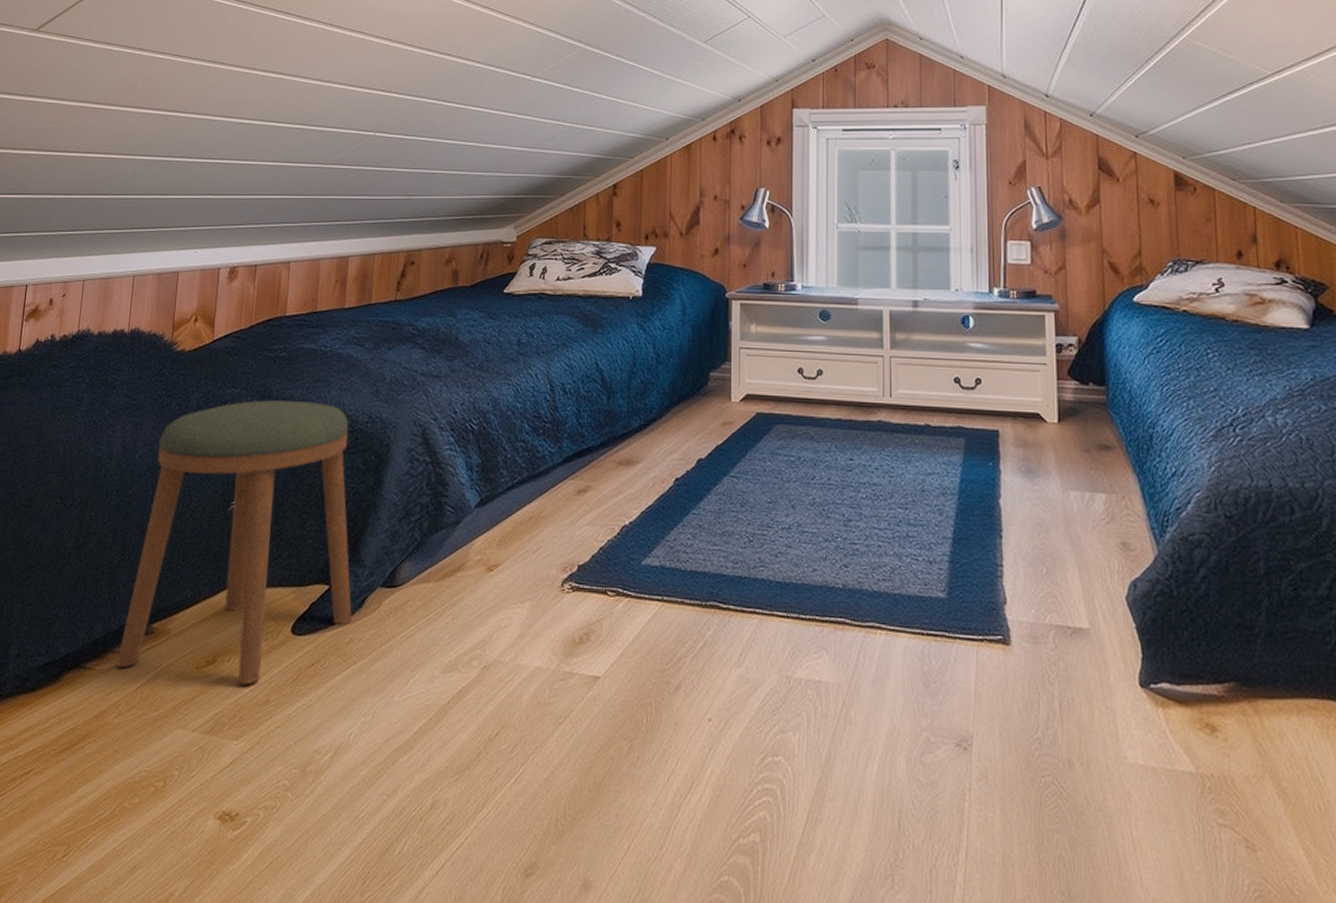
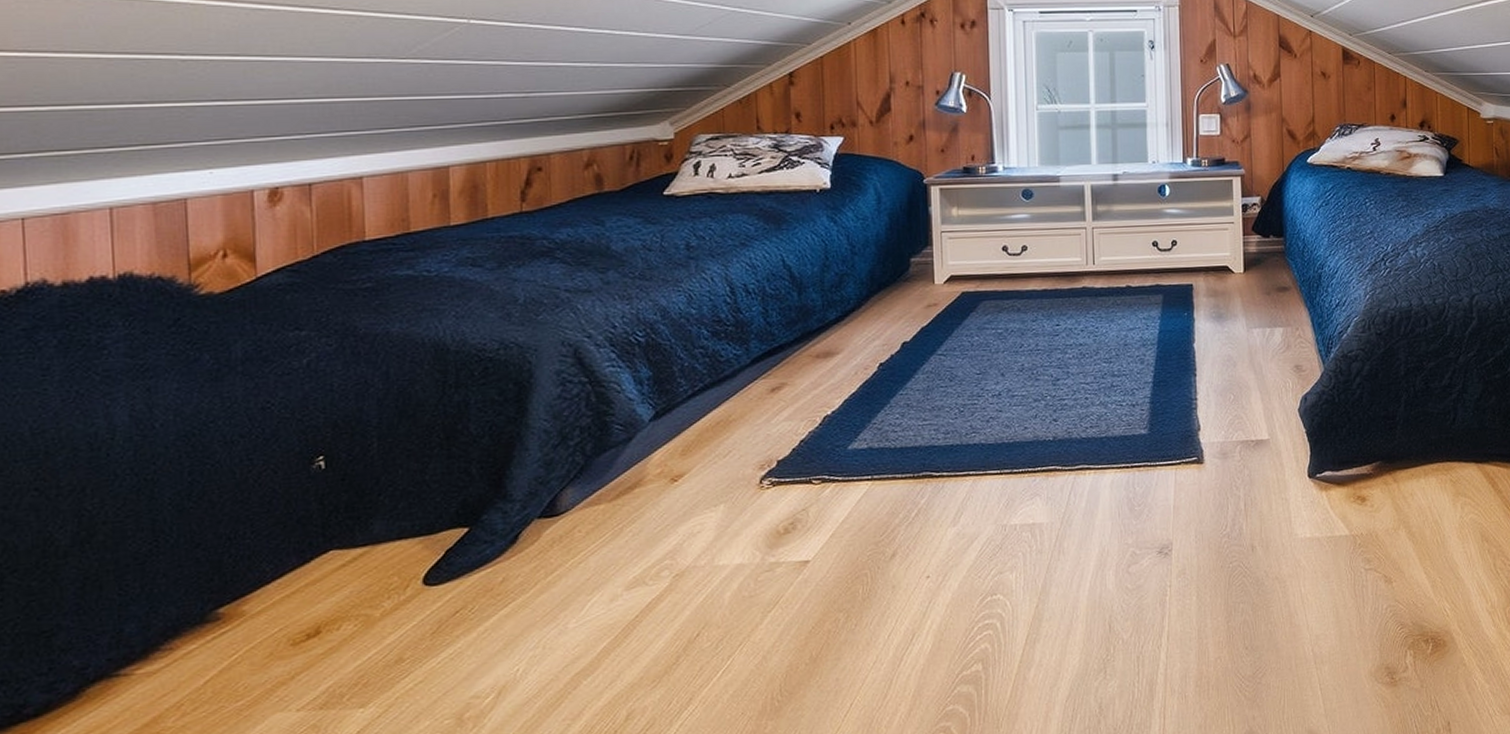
stool: present [116,399,353,685] -> none [168,334,505,666]

